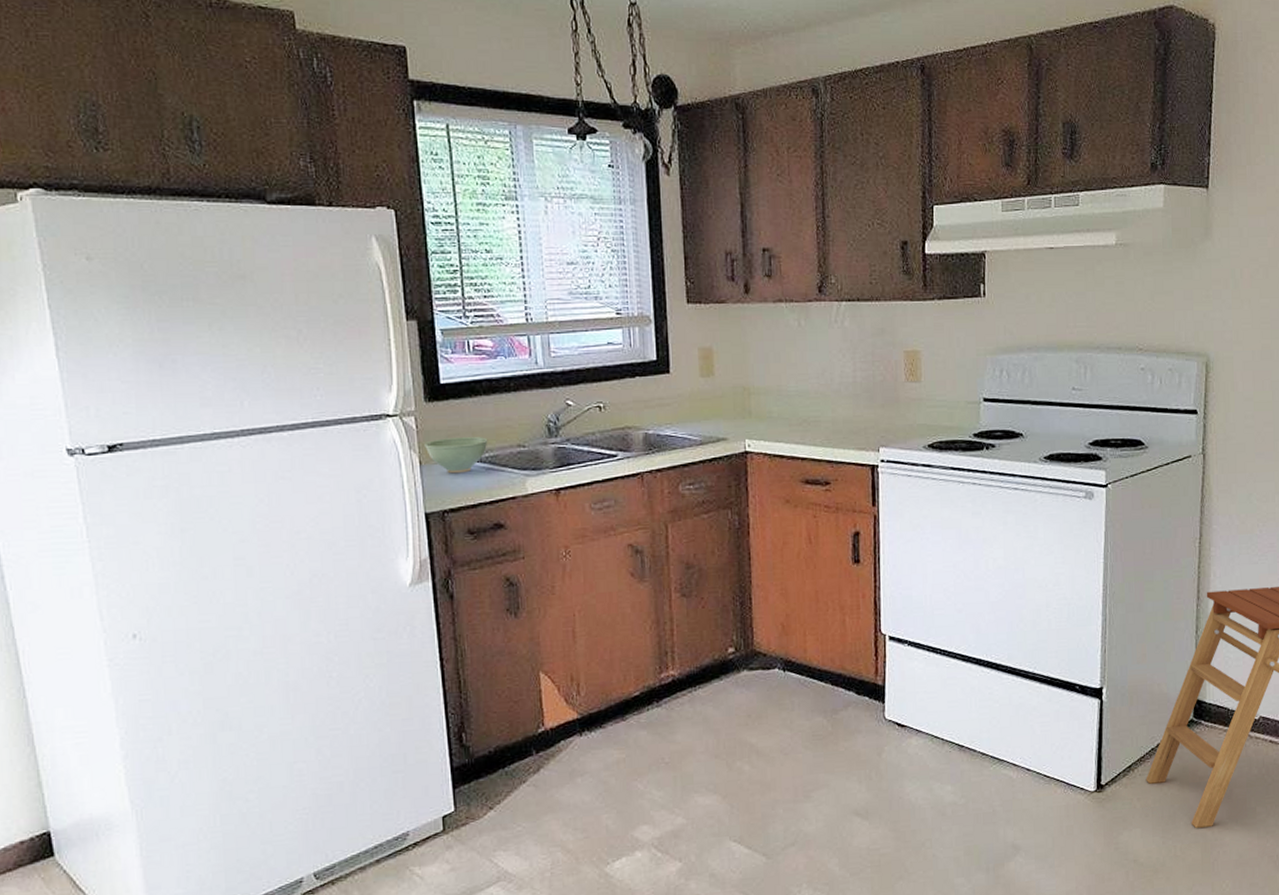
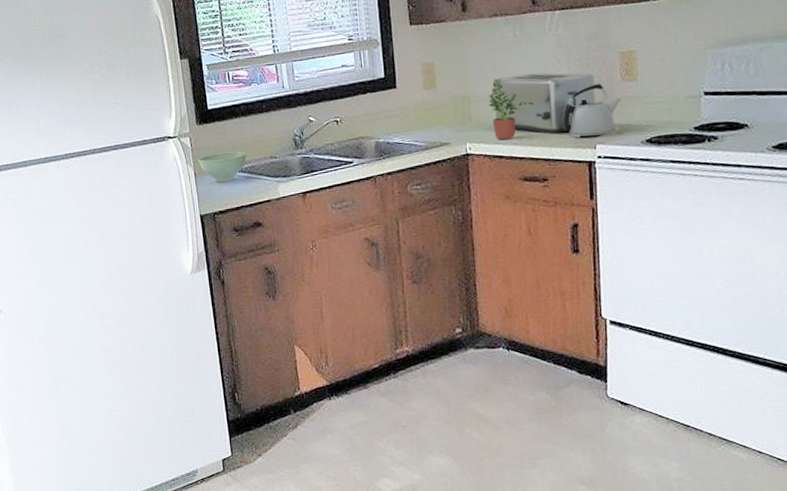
potted plant: none [770,370,819,437] -> present [488,78,535,140]
toaster: none [776,366,880,434] -> present [493,72,596,134]
kettle: none [846,382,905,440] -> present [563,83,621,138]

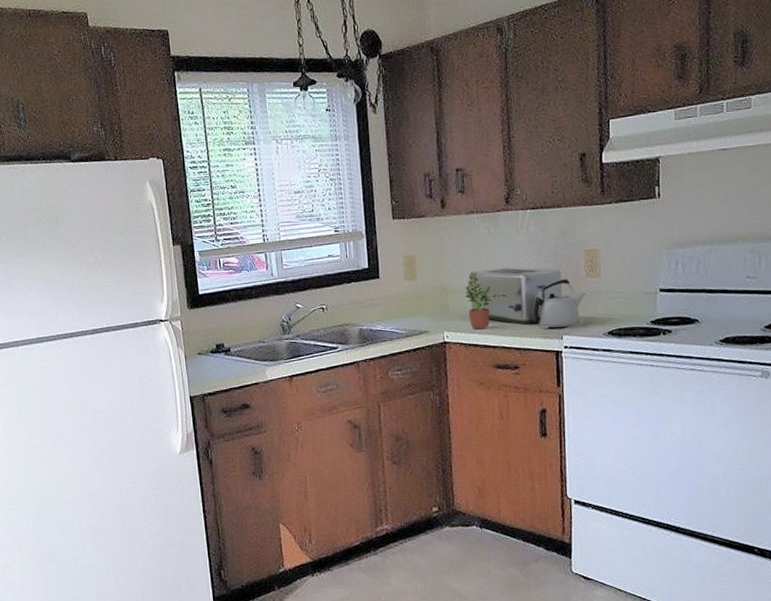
bowl: present [198,151,247,183] -> none [188,335,236,365]

